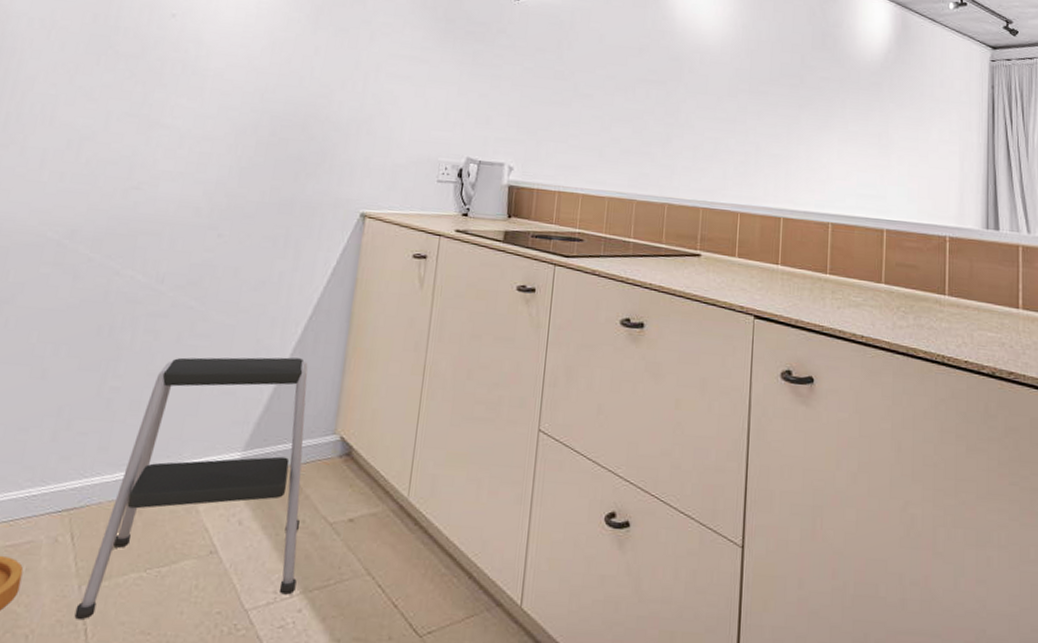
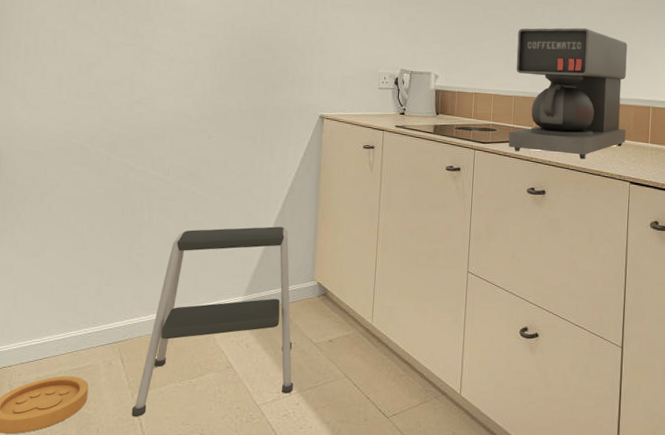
coffee maker: none [598,112,752,283] -> present [508,28,628,159]

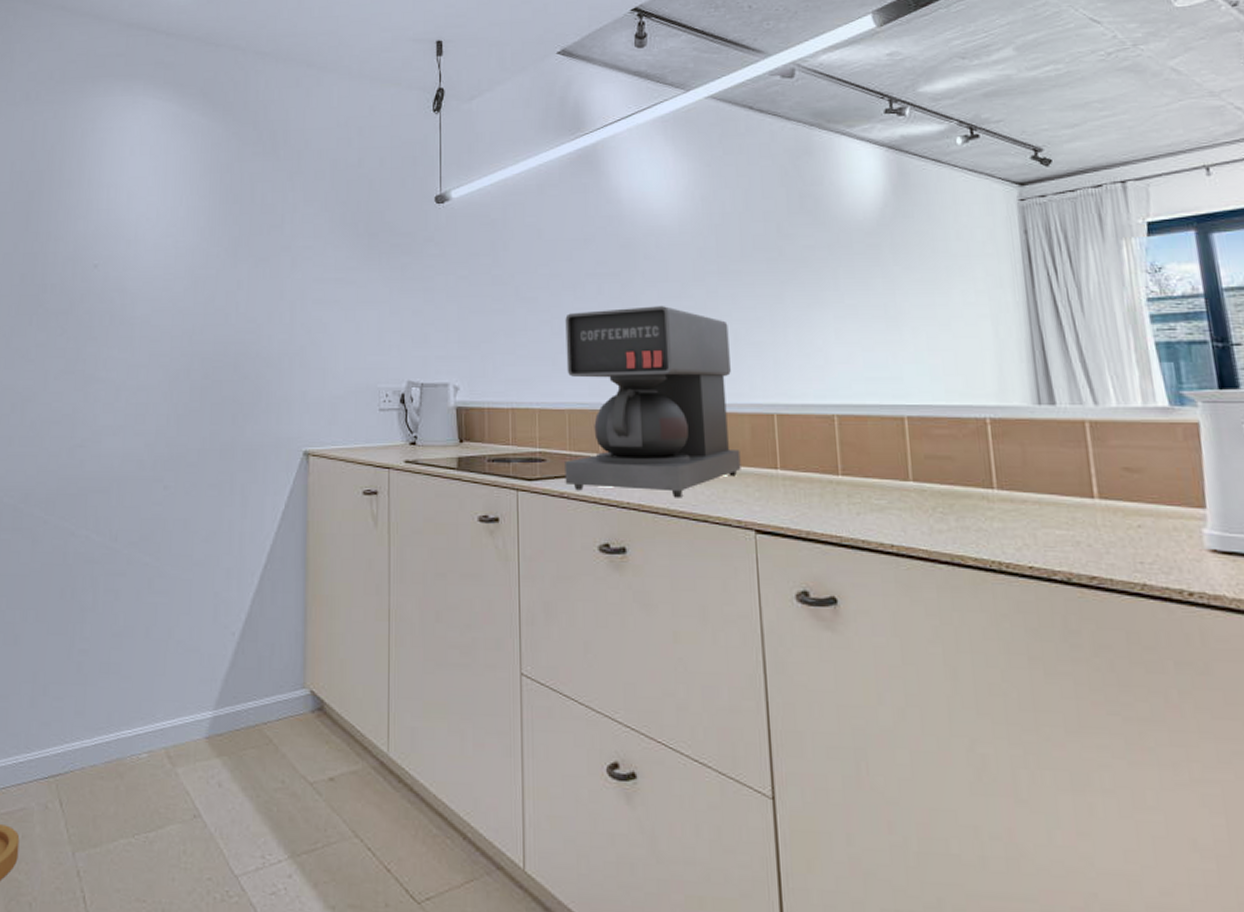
step stool: present [131,226,293,417] -> none [72,609,283,888]

